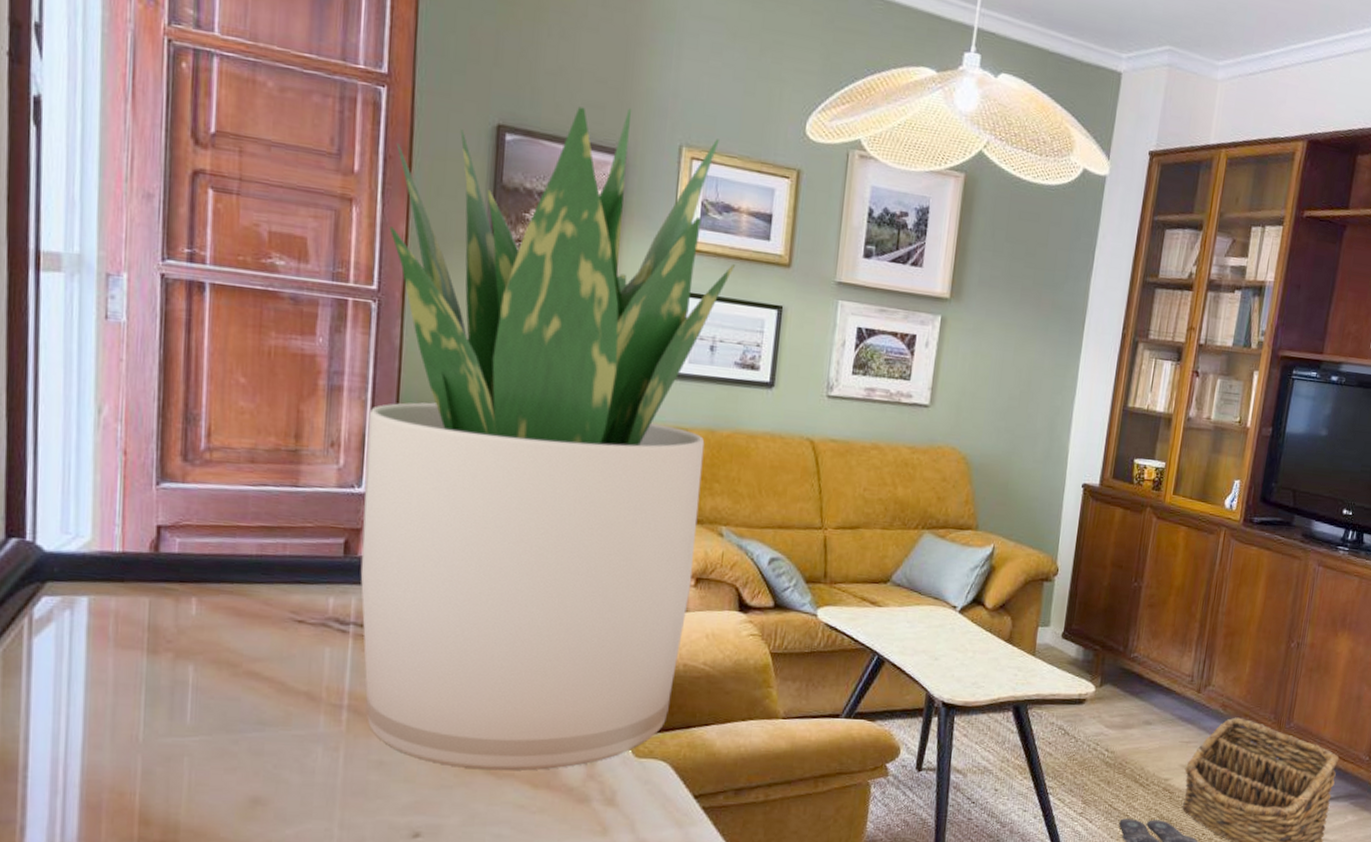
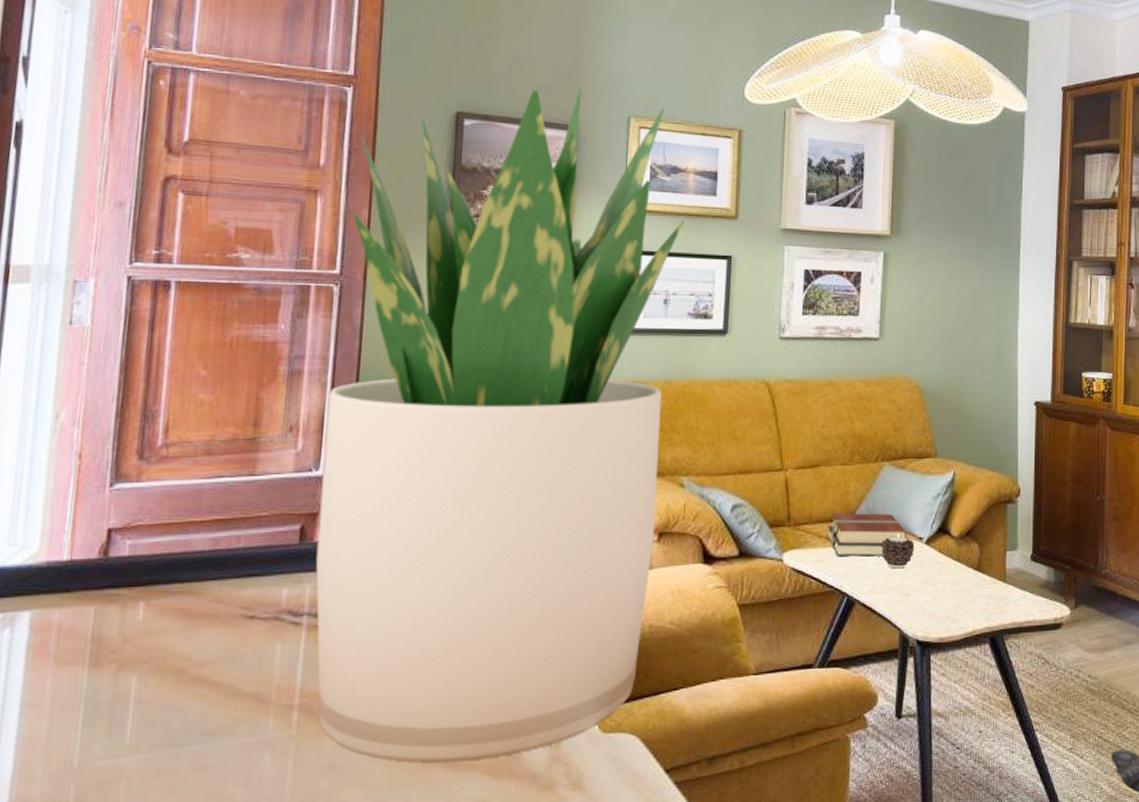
books: none [862,575,942,621] -> present [827,513,907,557]
candle: none [914,600,948,634] -> present [881,534,915,569]

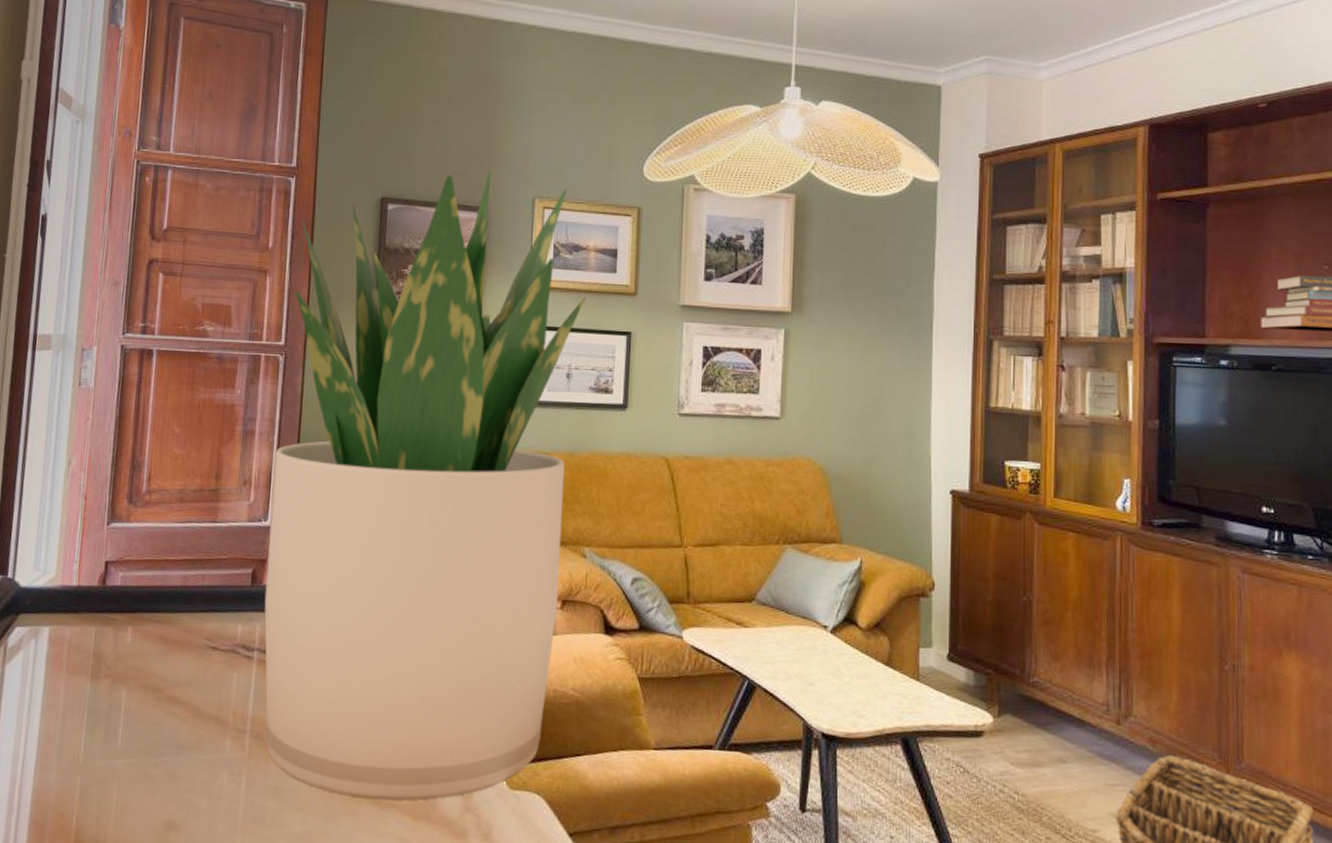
books: present [827,513,907,557] -> none [727,594,811,642]
candle: present [881,534,915,569] -> none [783,620,819,657]

